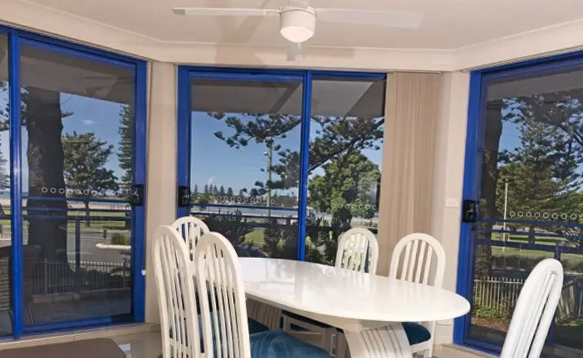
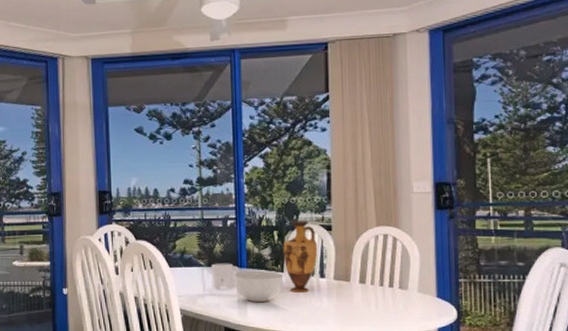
mug: none [274,255,299,277] -> present [211,263,240,288]
bowl: none [293,264,335,291] -> present [234,271,284,303]
vase: none [335,223,365,284] -> present [283,220,318,292]

